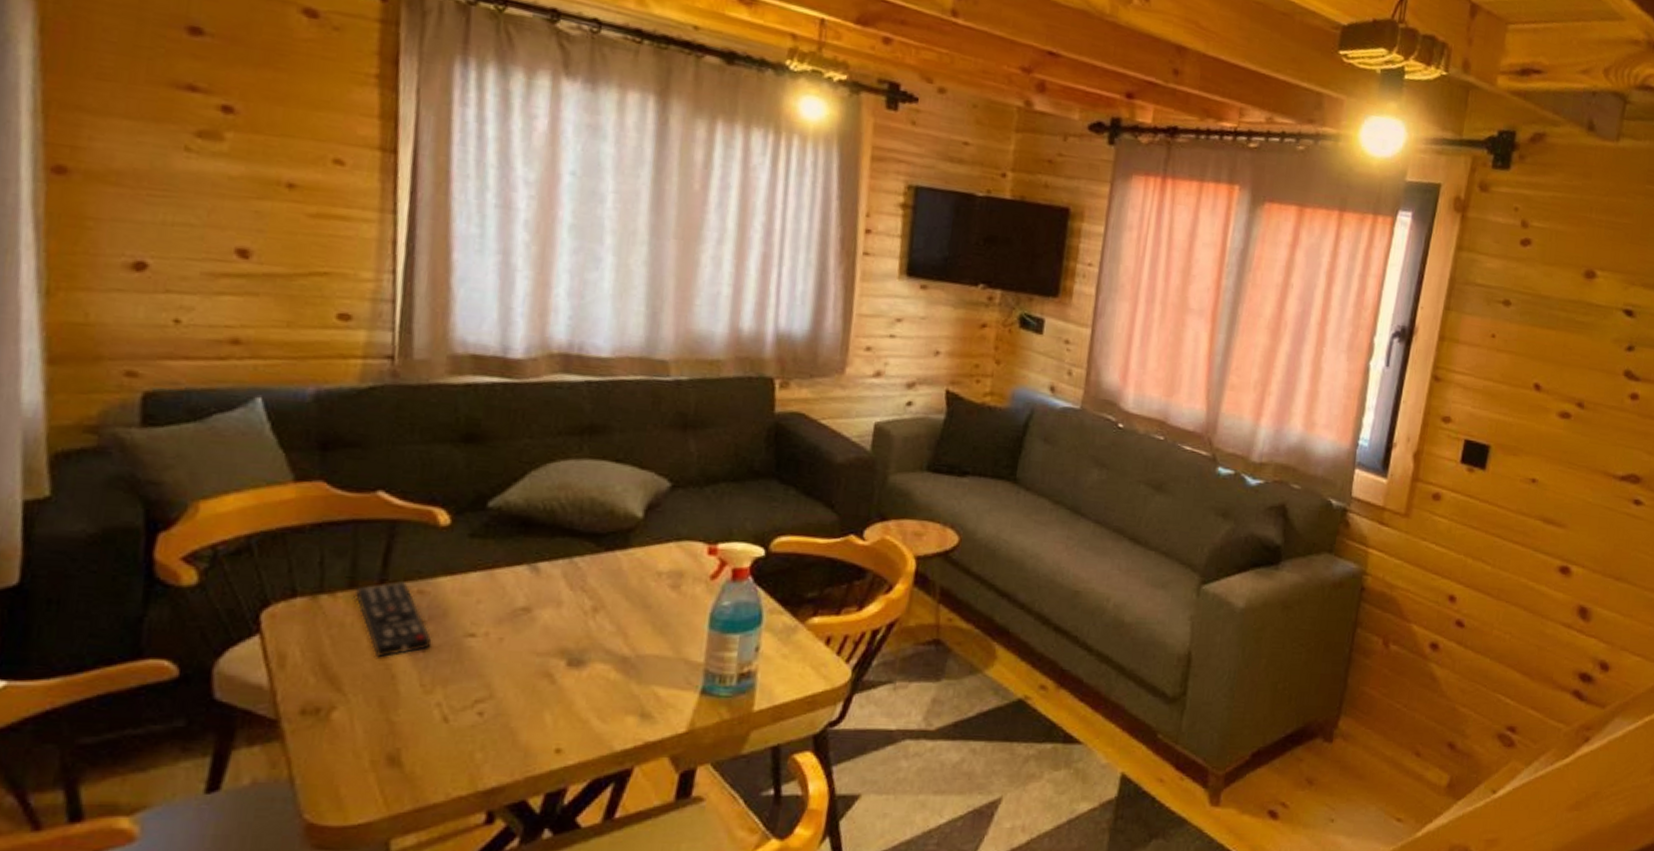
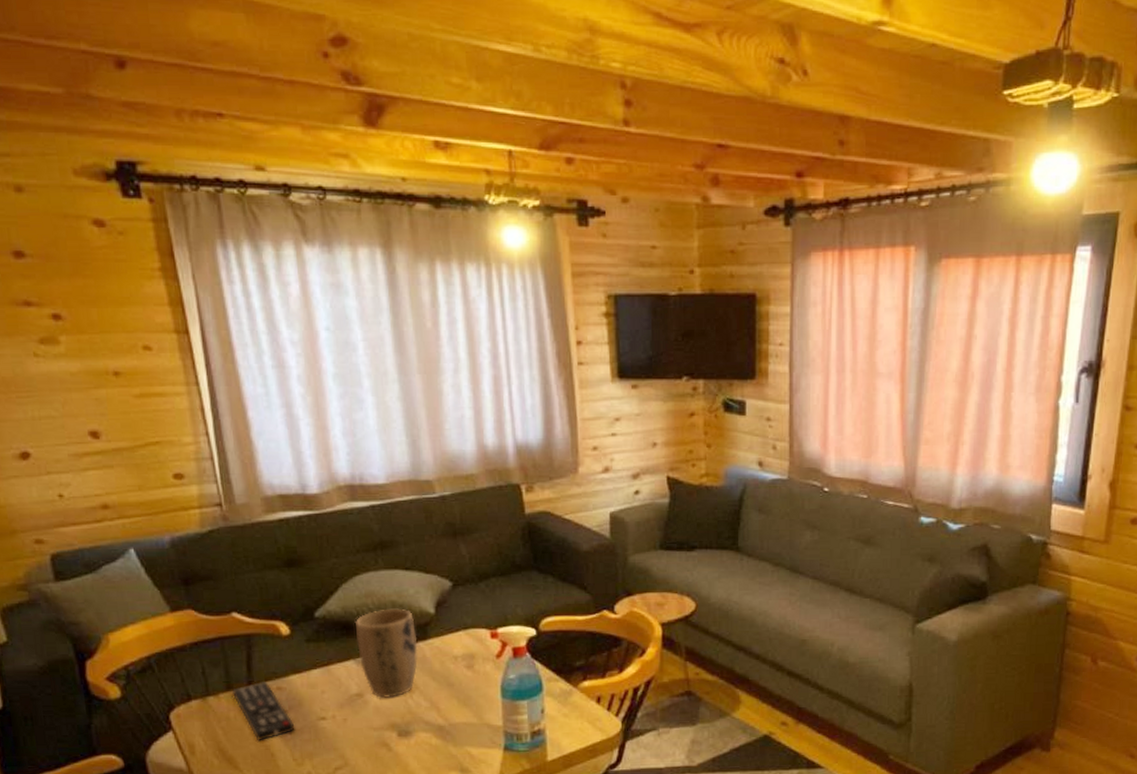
plant pot: none [535,506,615,616] -> present [354,608,418,698]

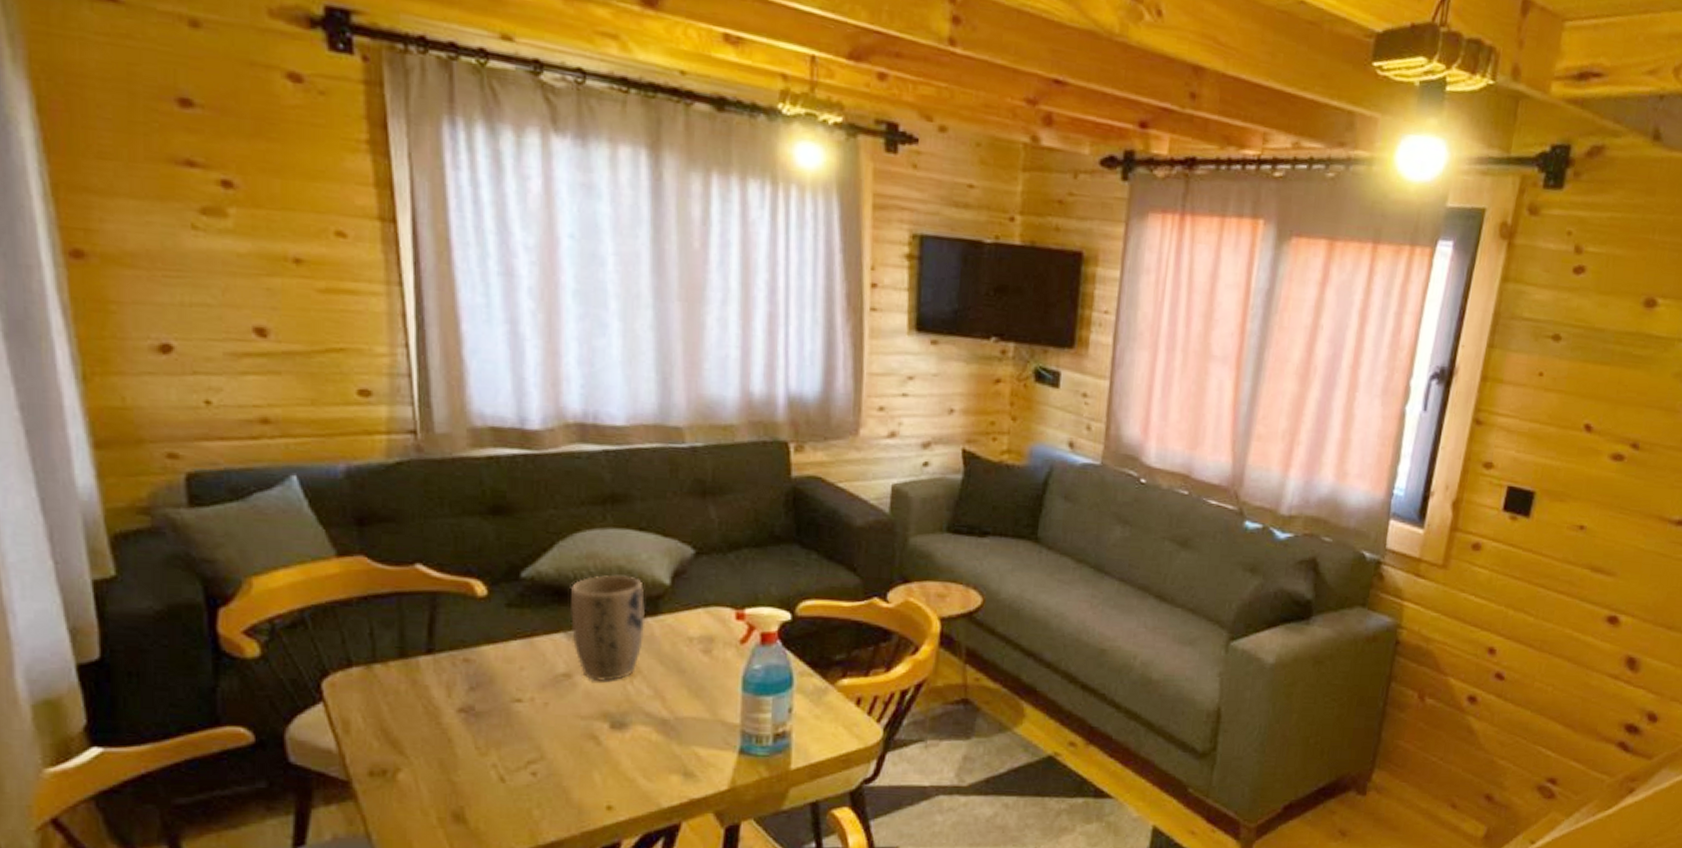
remote control: present [231,680,295,741] -> none [405,649,482,723]

